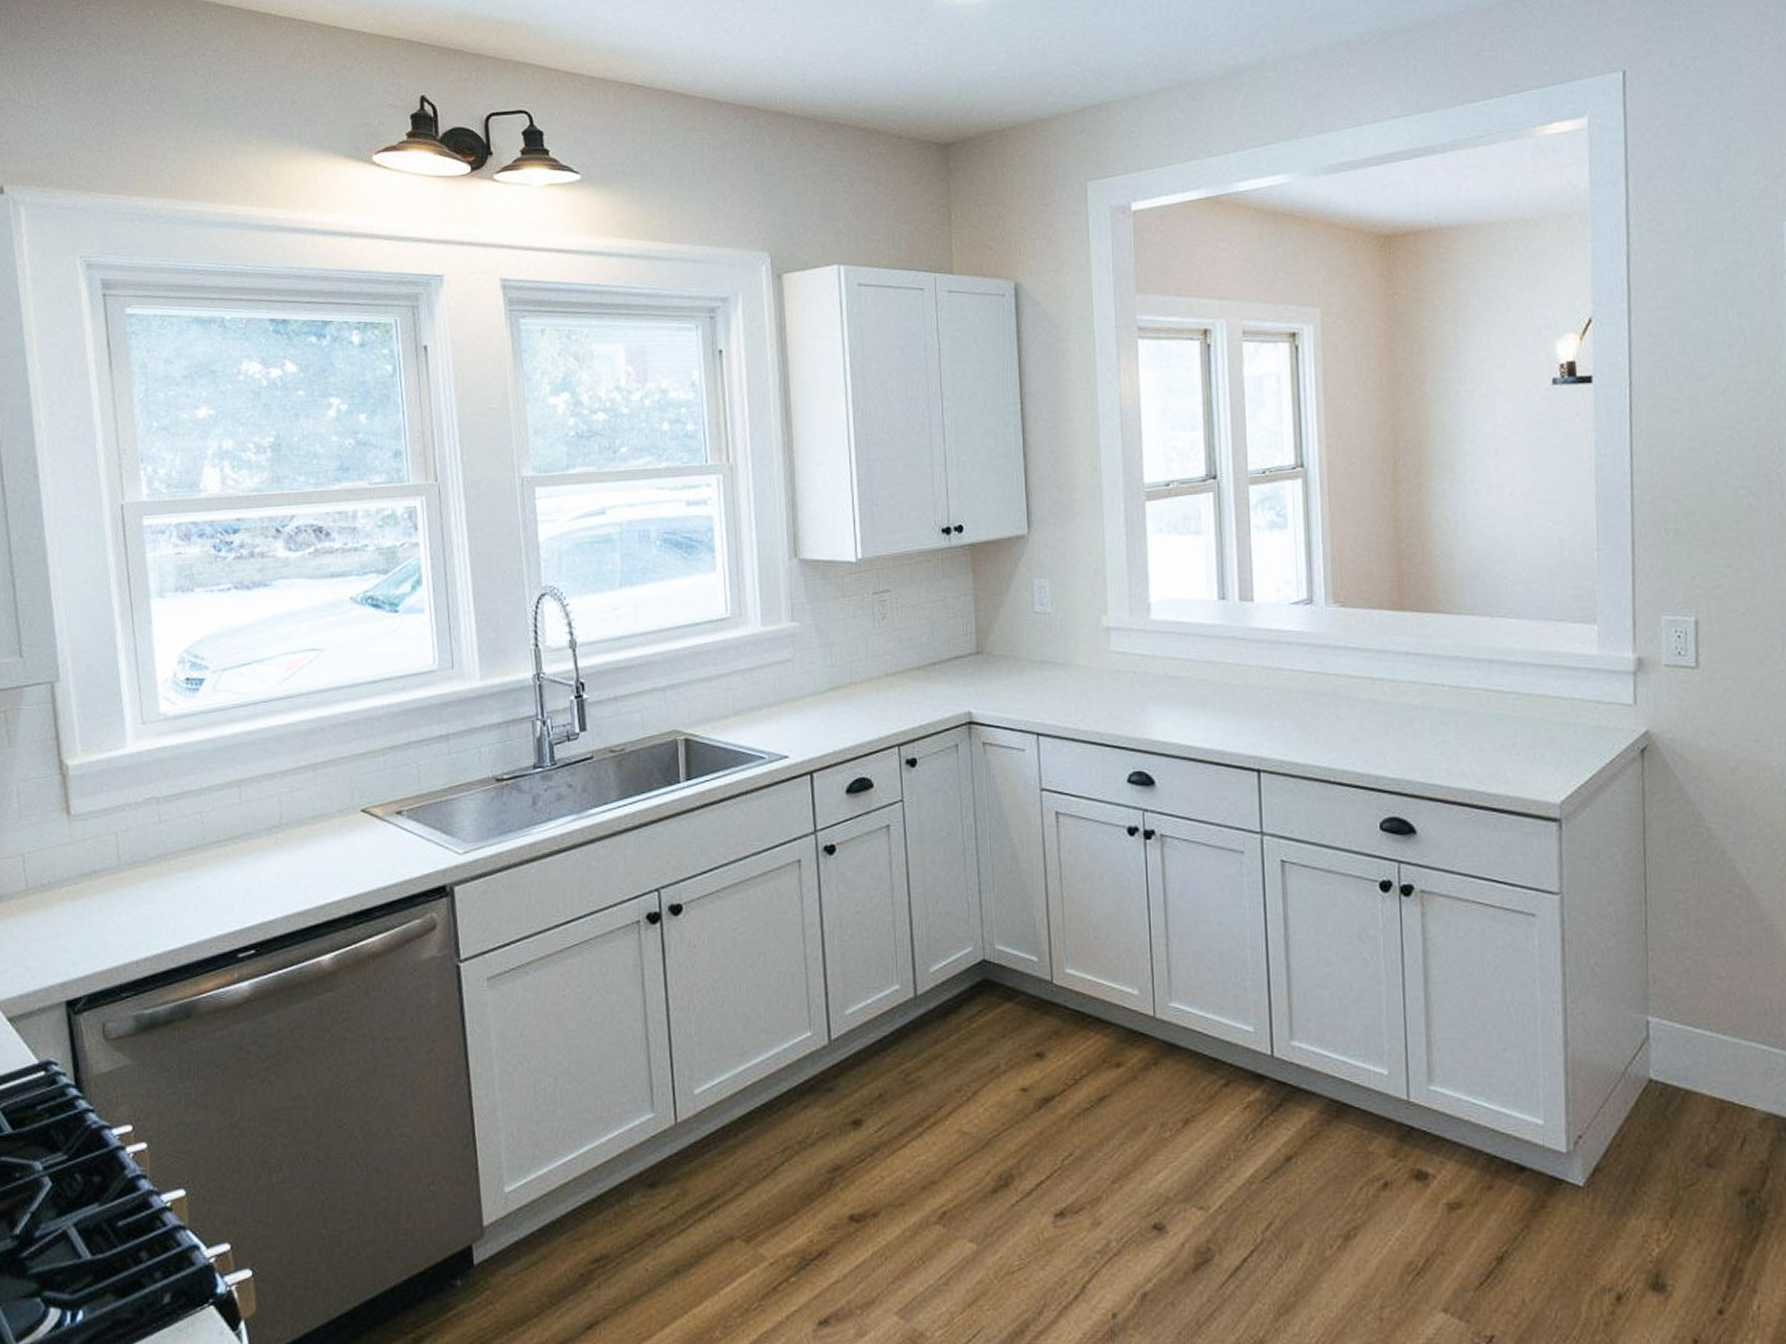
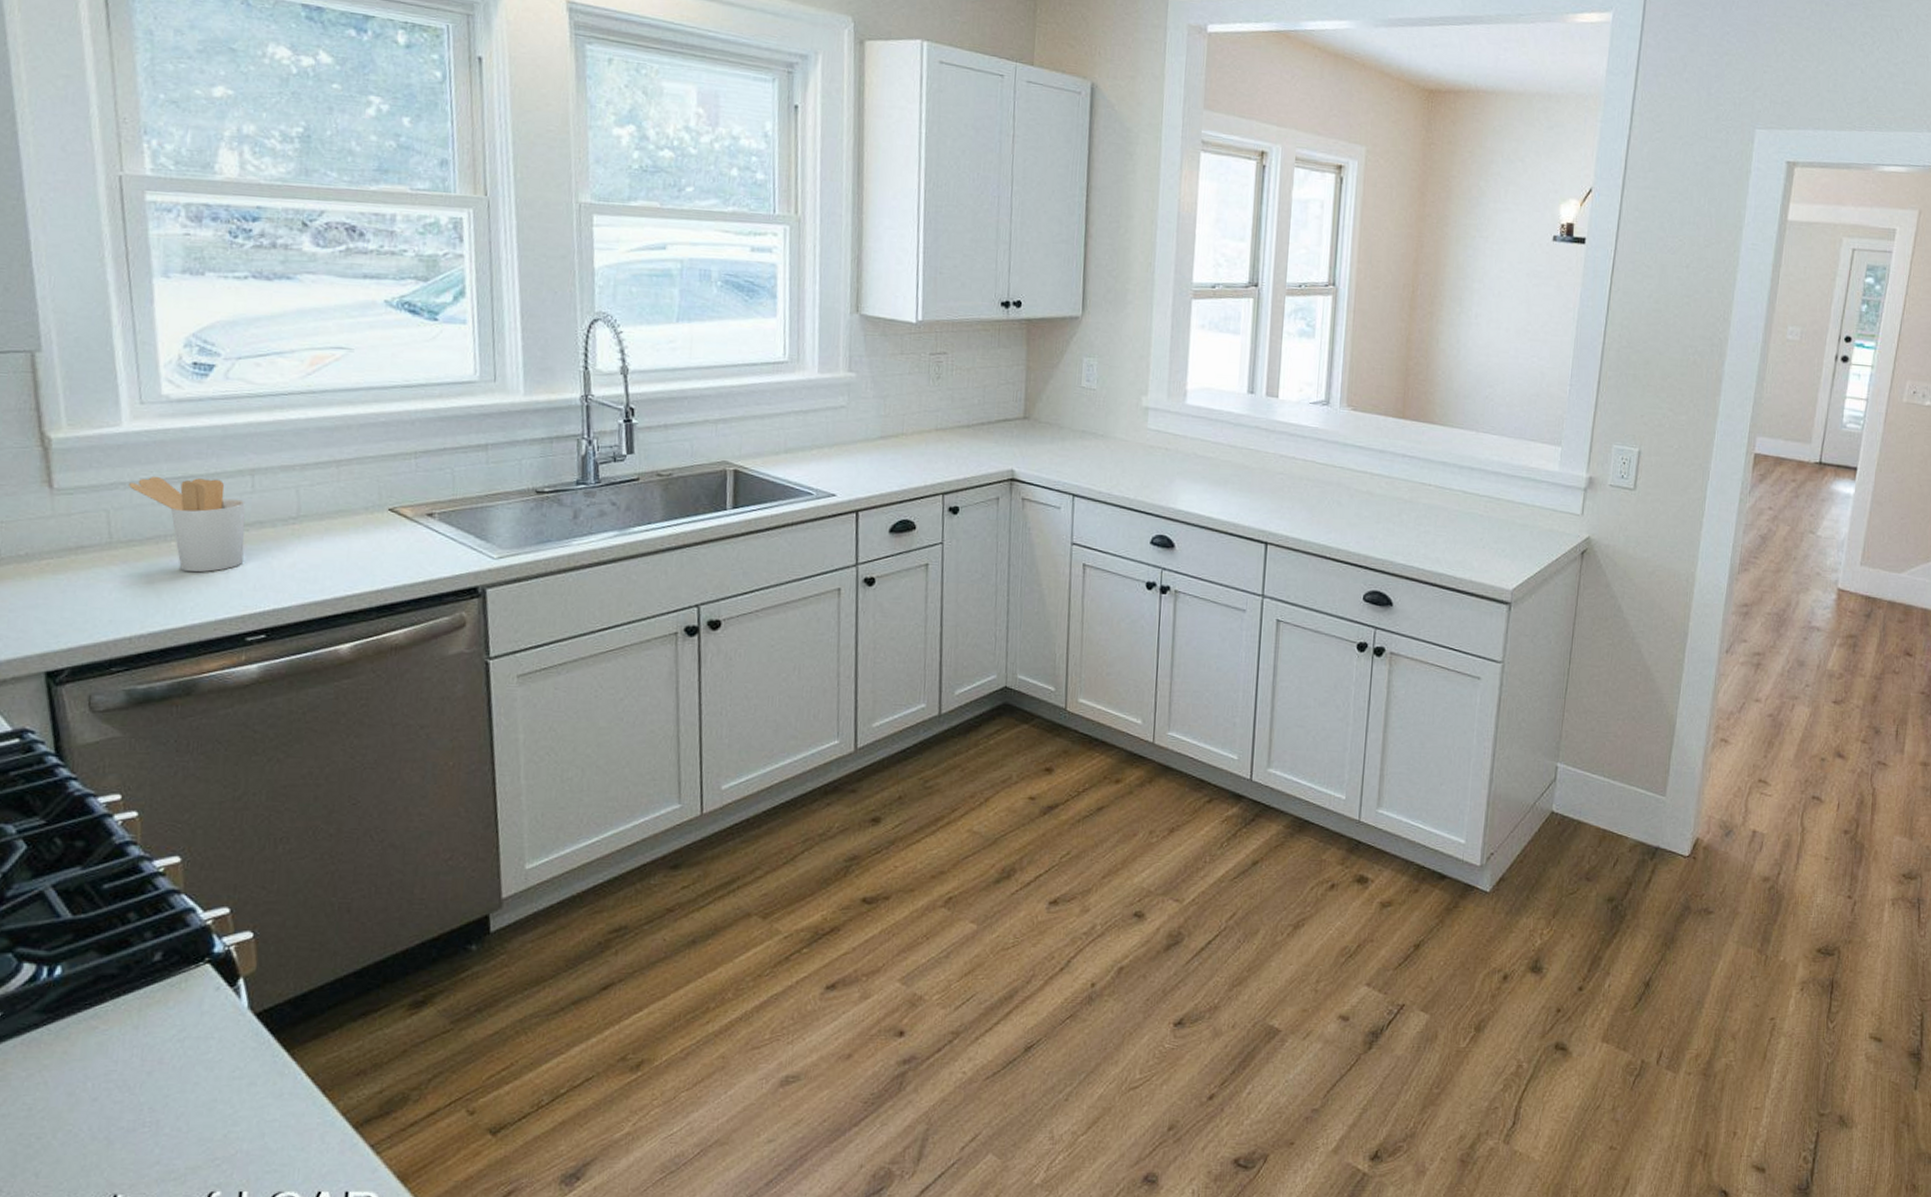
utensil holder: none [133,793,234,890] -> present [128,477,246,573]

